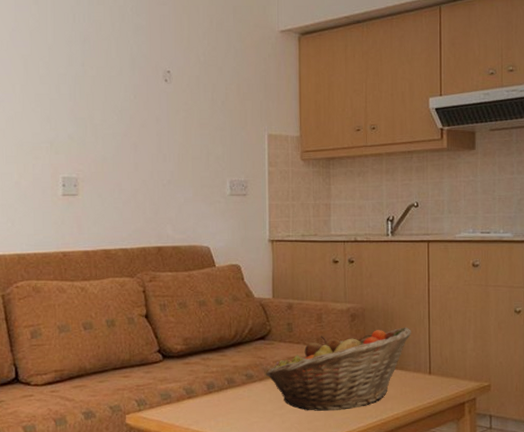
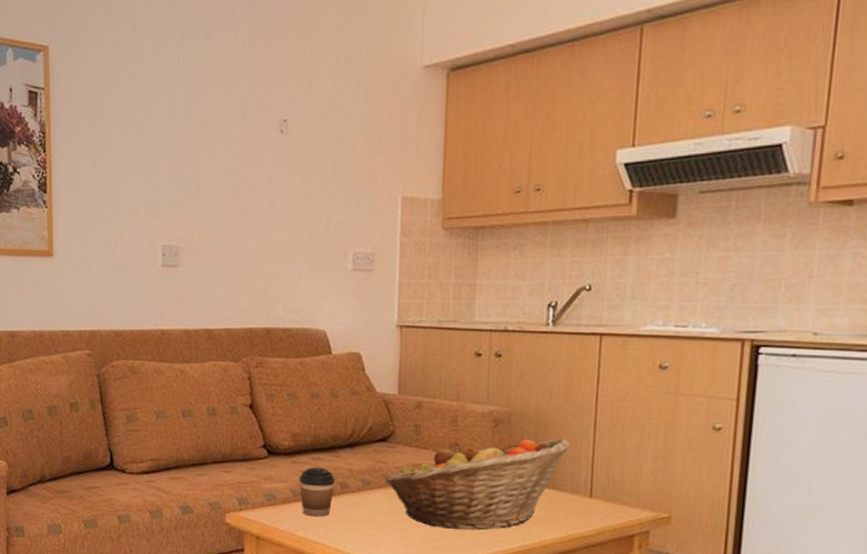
coffee cup: none [191,366,223,411] -> present [299,467,336,517]

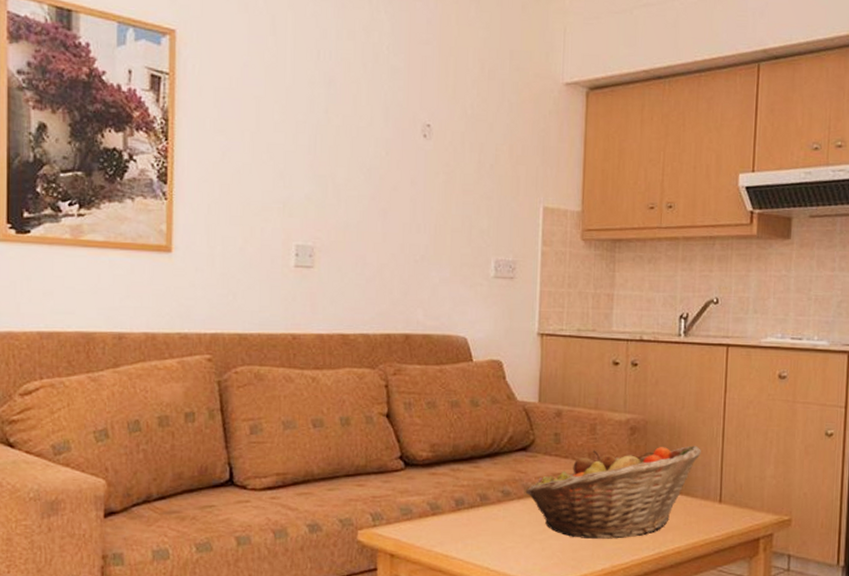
coffee cup: present [299,467,336,517] -> none [437,478,475,531]

